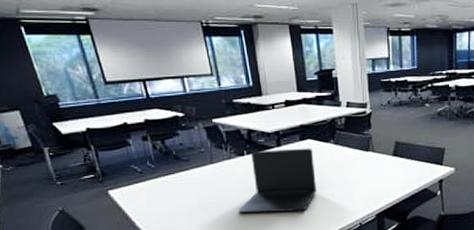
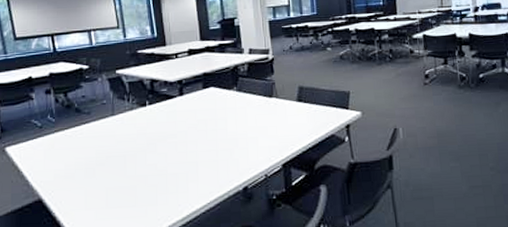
laptop: present [238,148,316,214] -> none [138,96,219,168]

